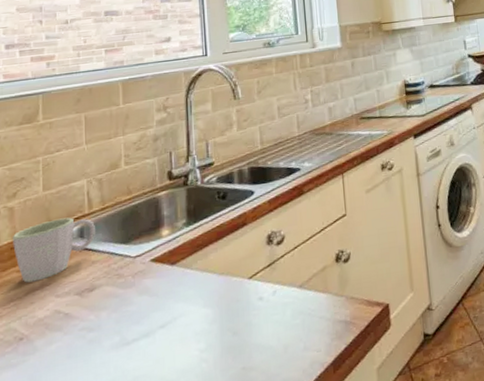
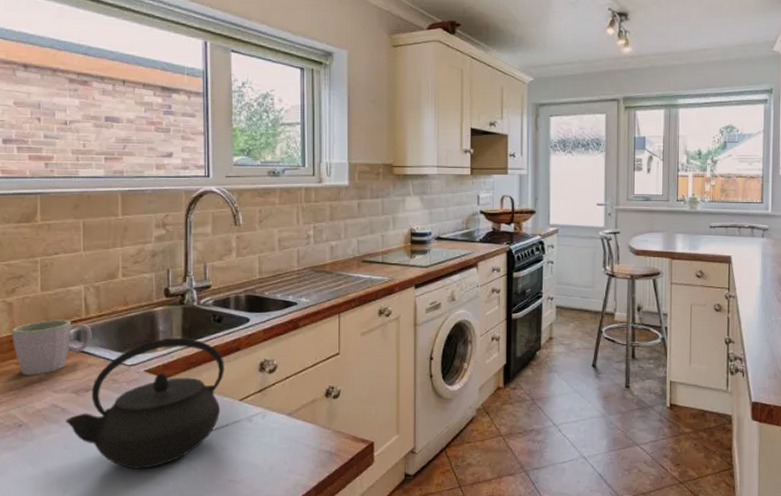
kettle: none [69,219,232,371] -> present [65,337,225,469]

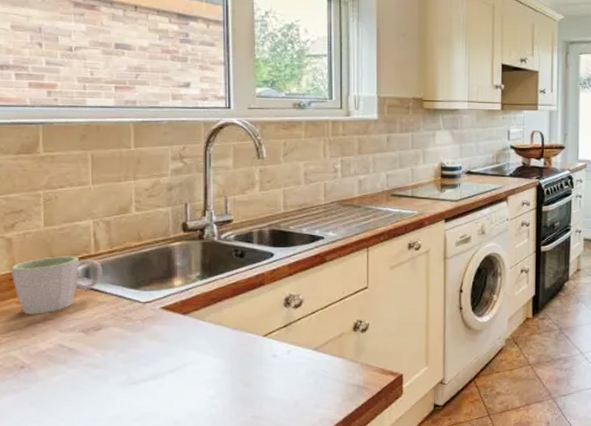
kettle: present [65,337,225,469] -> none [73,273,247,409]

